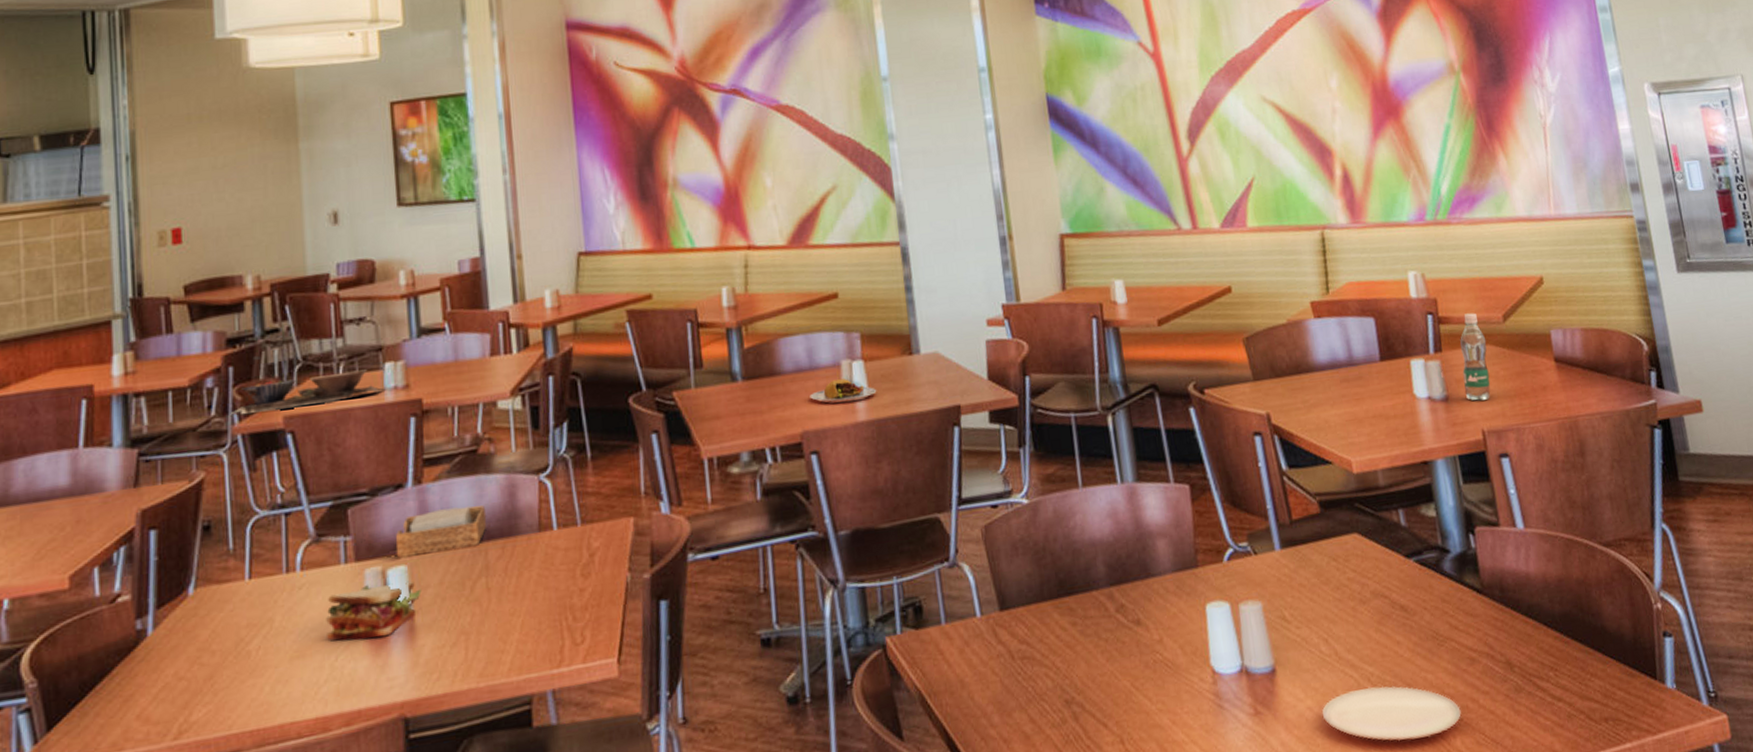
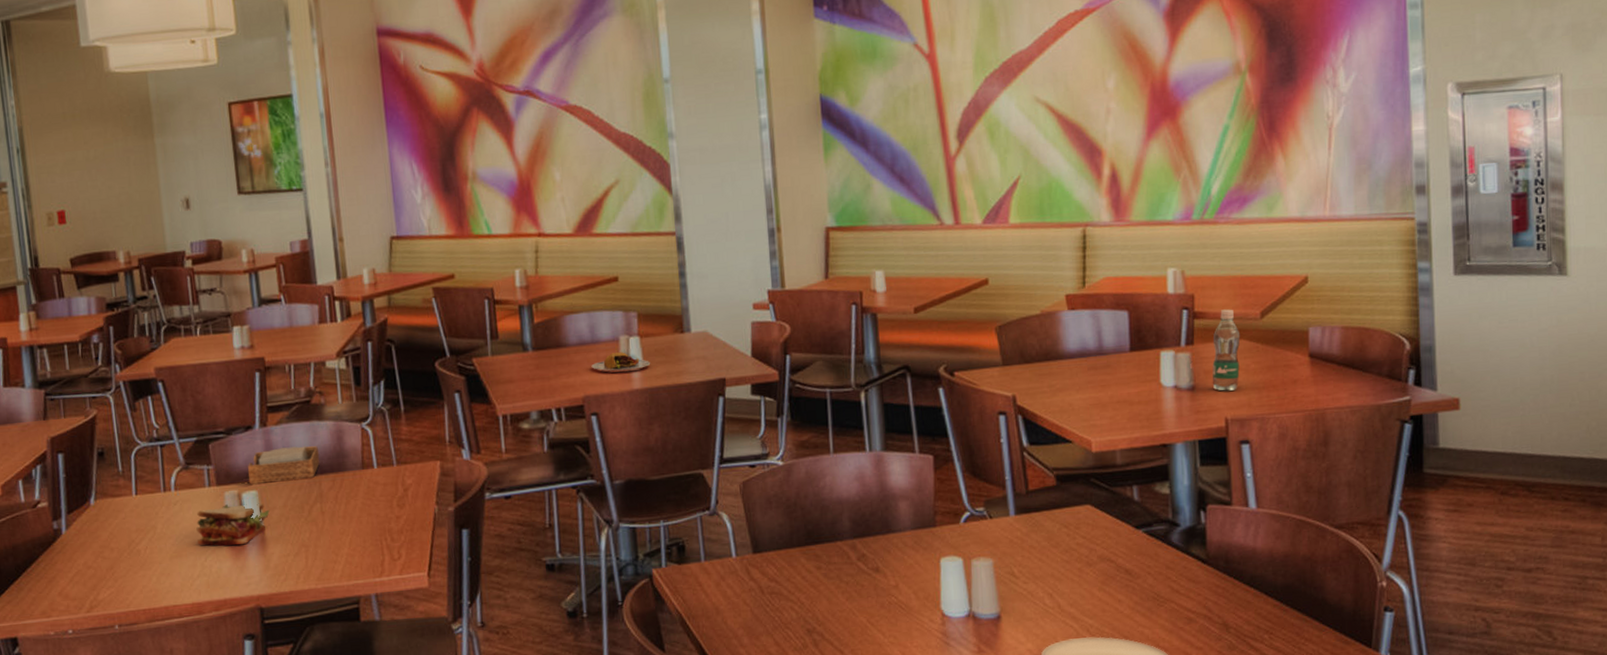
food tray: present [230,355,384,417] -> none [113,317,234,367]

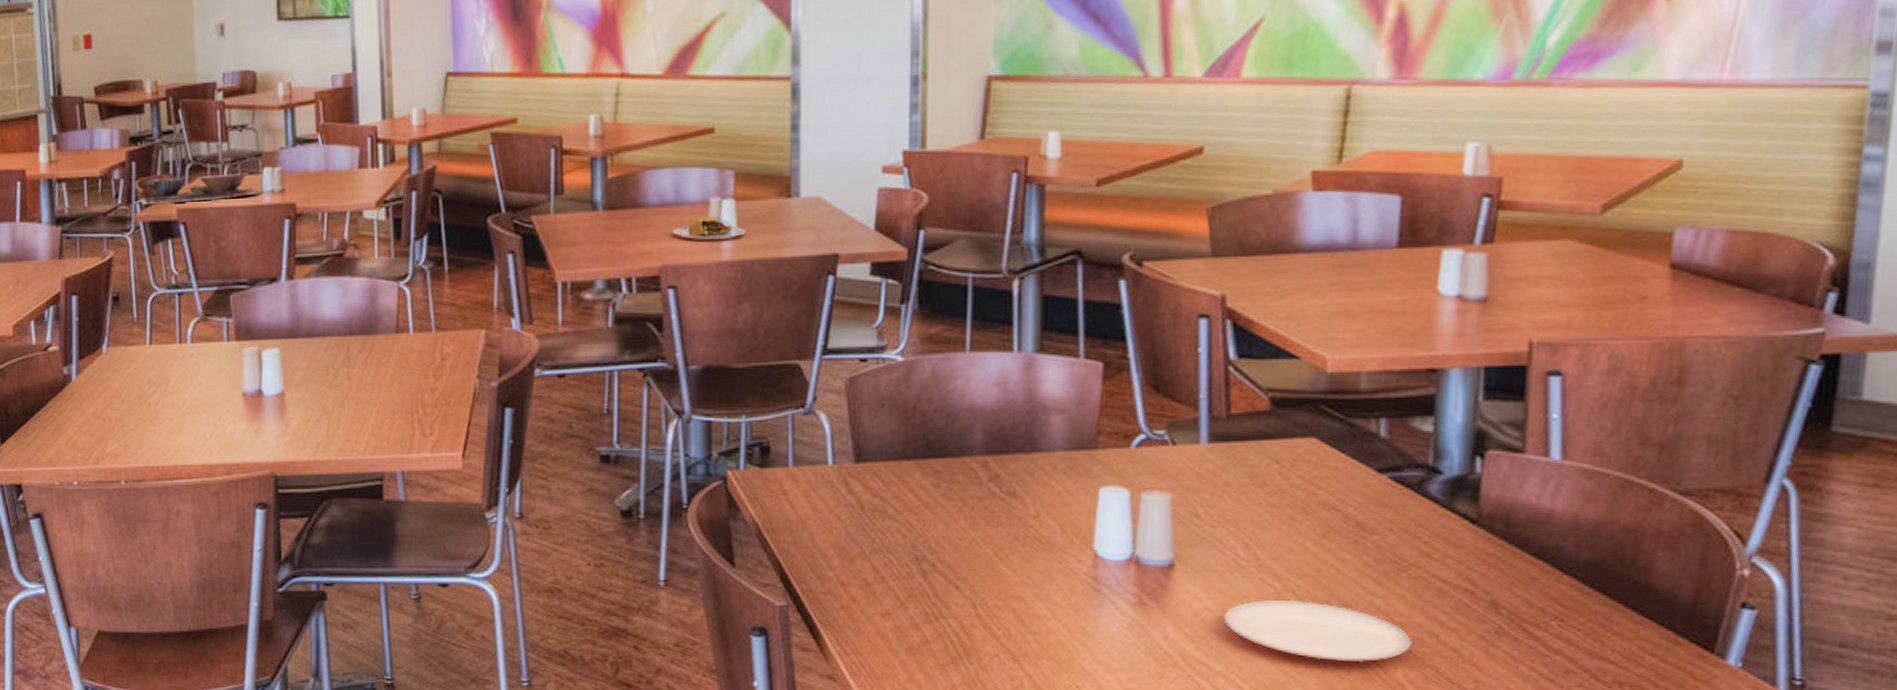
food tray: none [113,317,234,367] -> present [133,153,263,206]
sandwich: present [196,504,270,546] -> none [211,362,291,407]
napkin holder: present [247,446,320,485] -> none [269,303,350,343]
bottle: present [1212,309,1241,391] -> none [1515,199,1567,306]

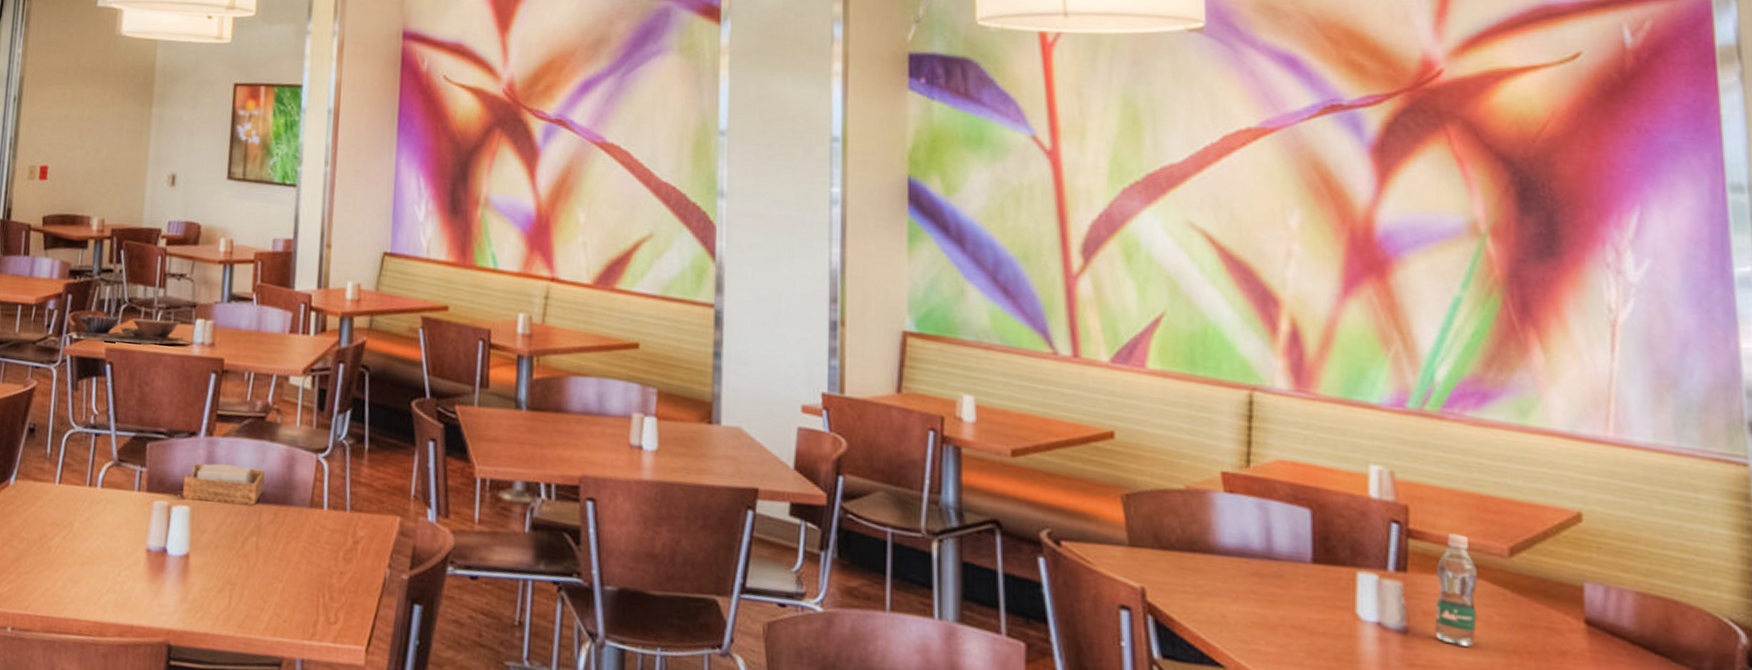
napkin holder: none [269,303,350,343] -> present [182,463,266,507]
sandwich: present [673,215,746,241] -> none [594,431,667,459]
bottle: none [1515,199,1567,306] -> present [1434,533,1478,647]

